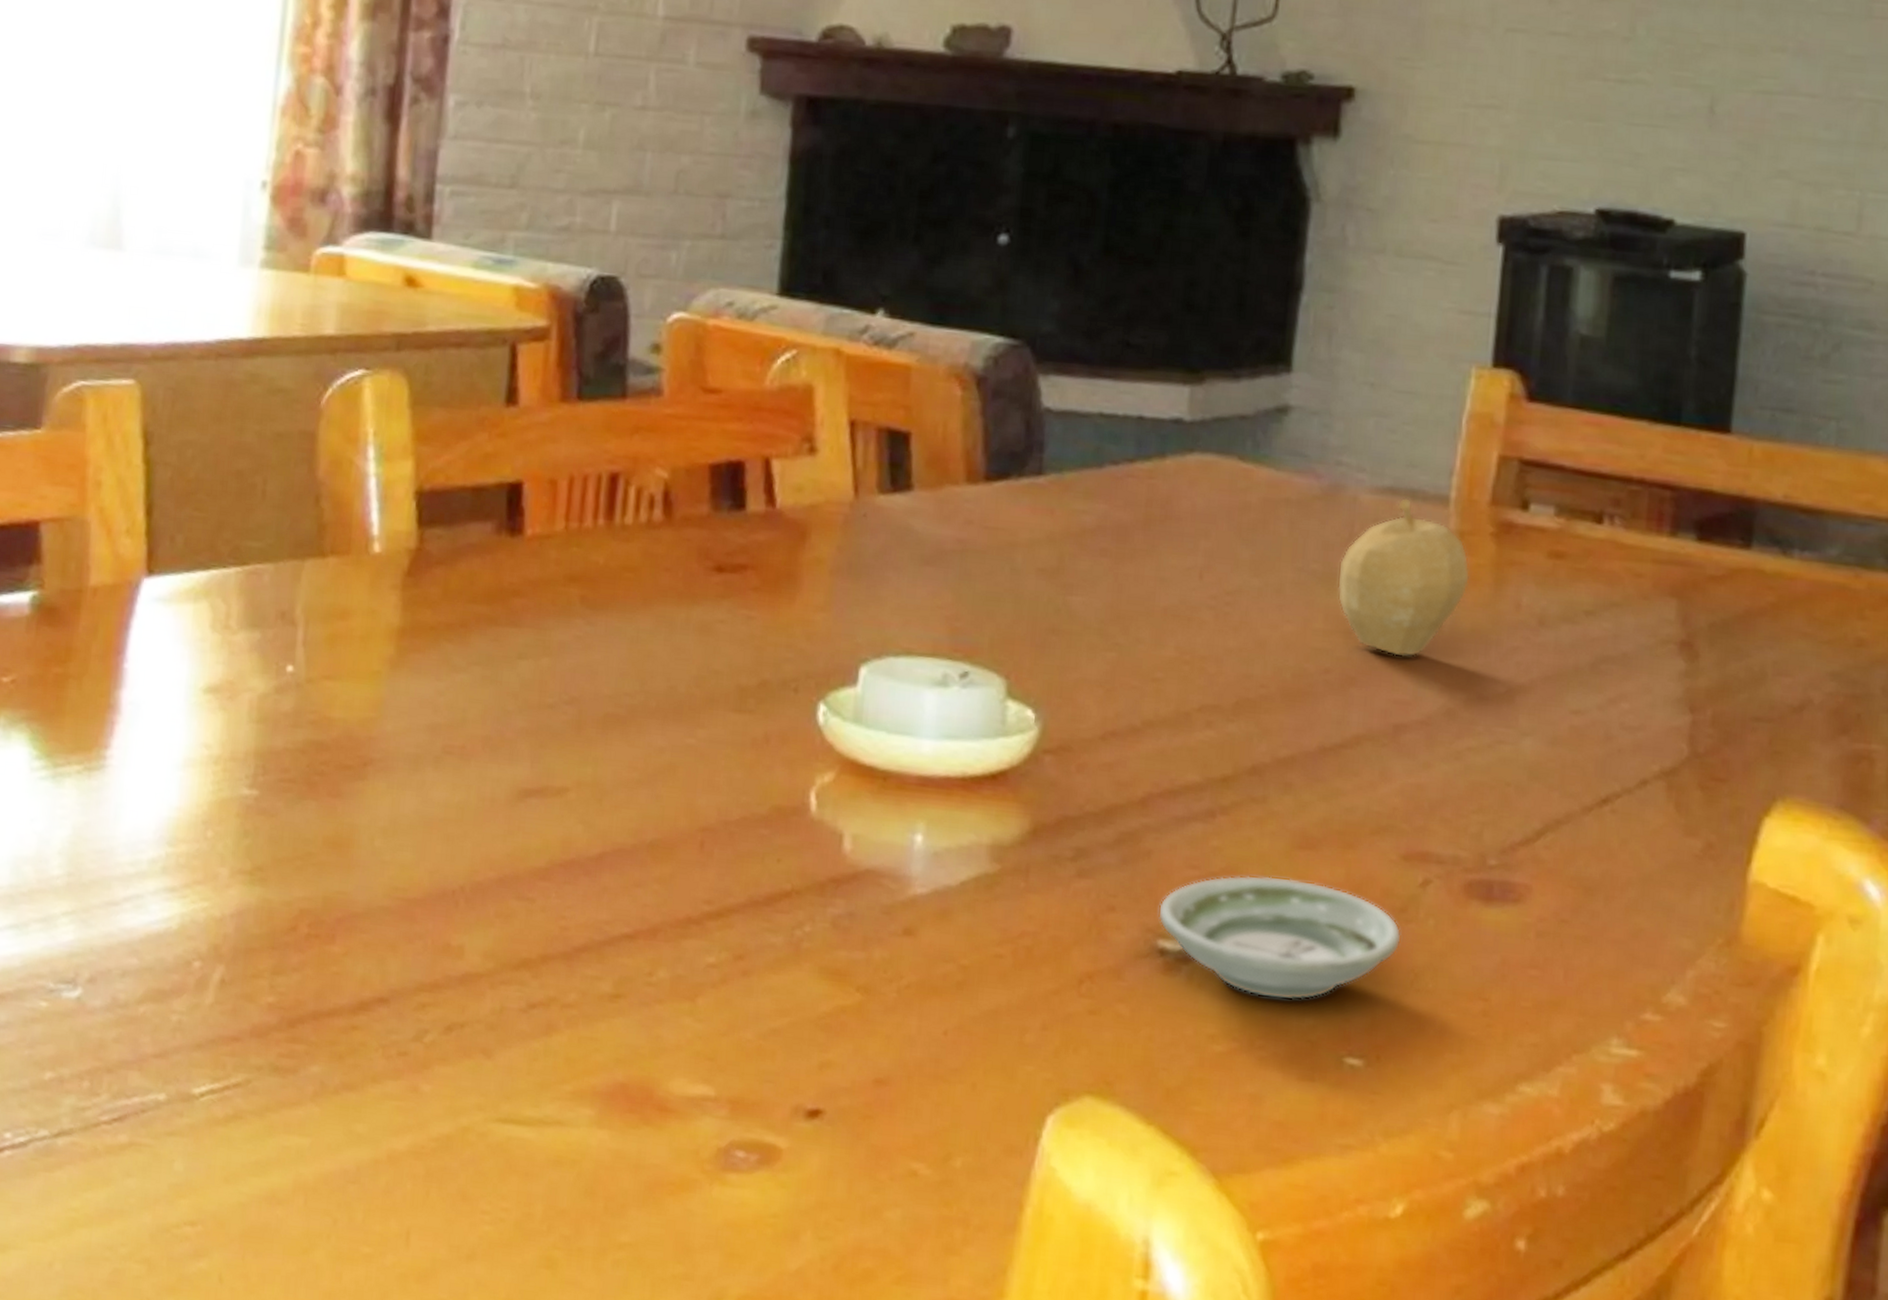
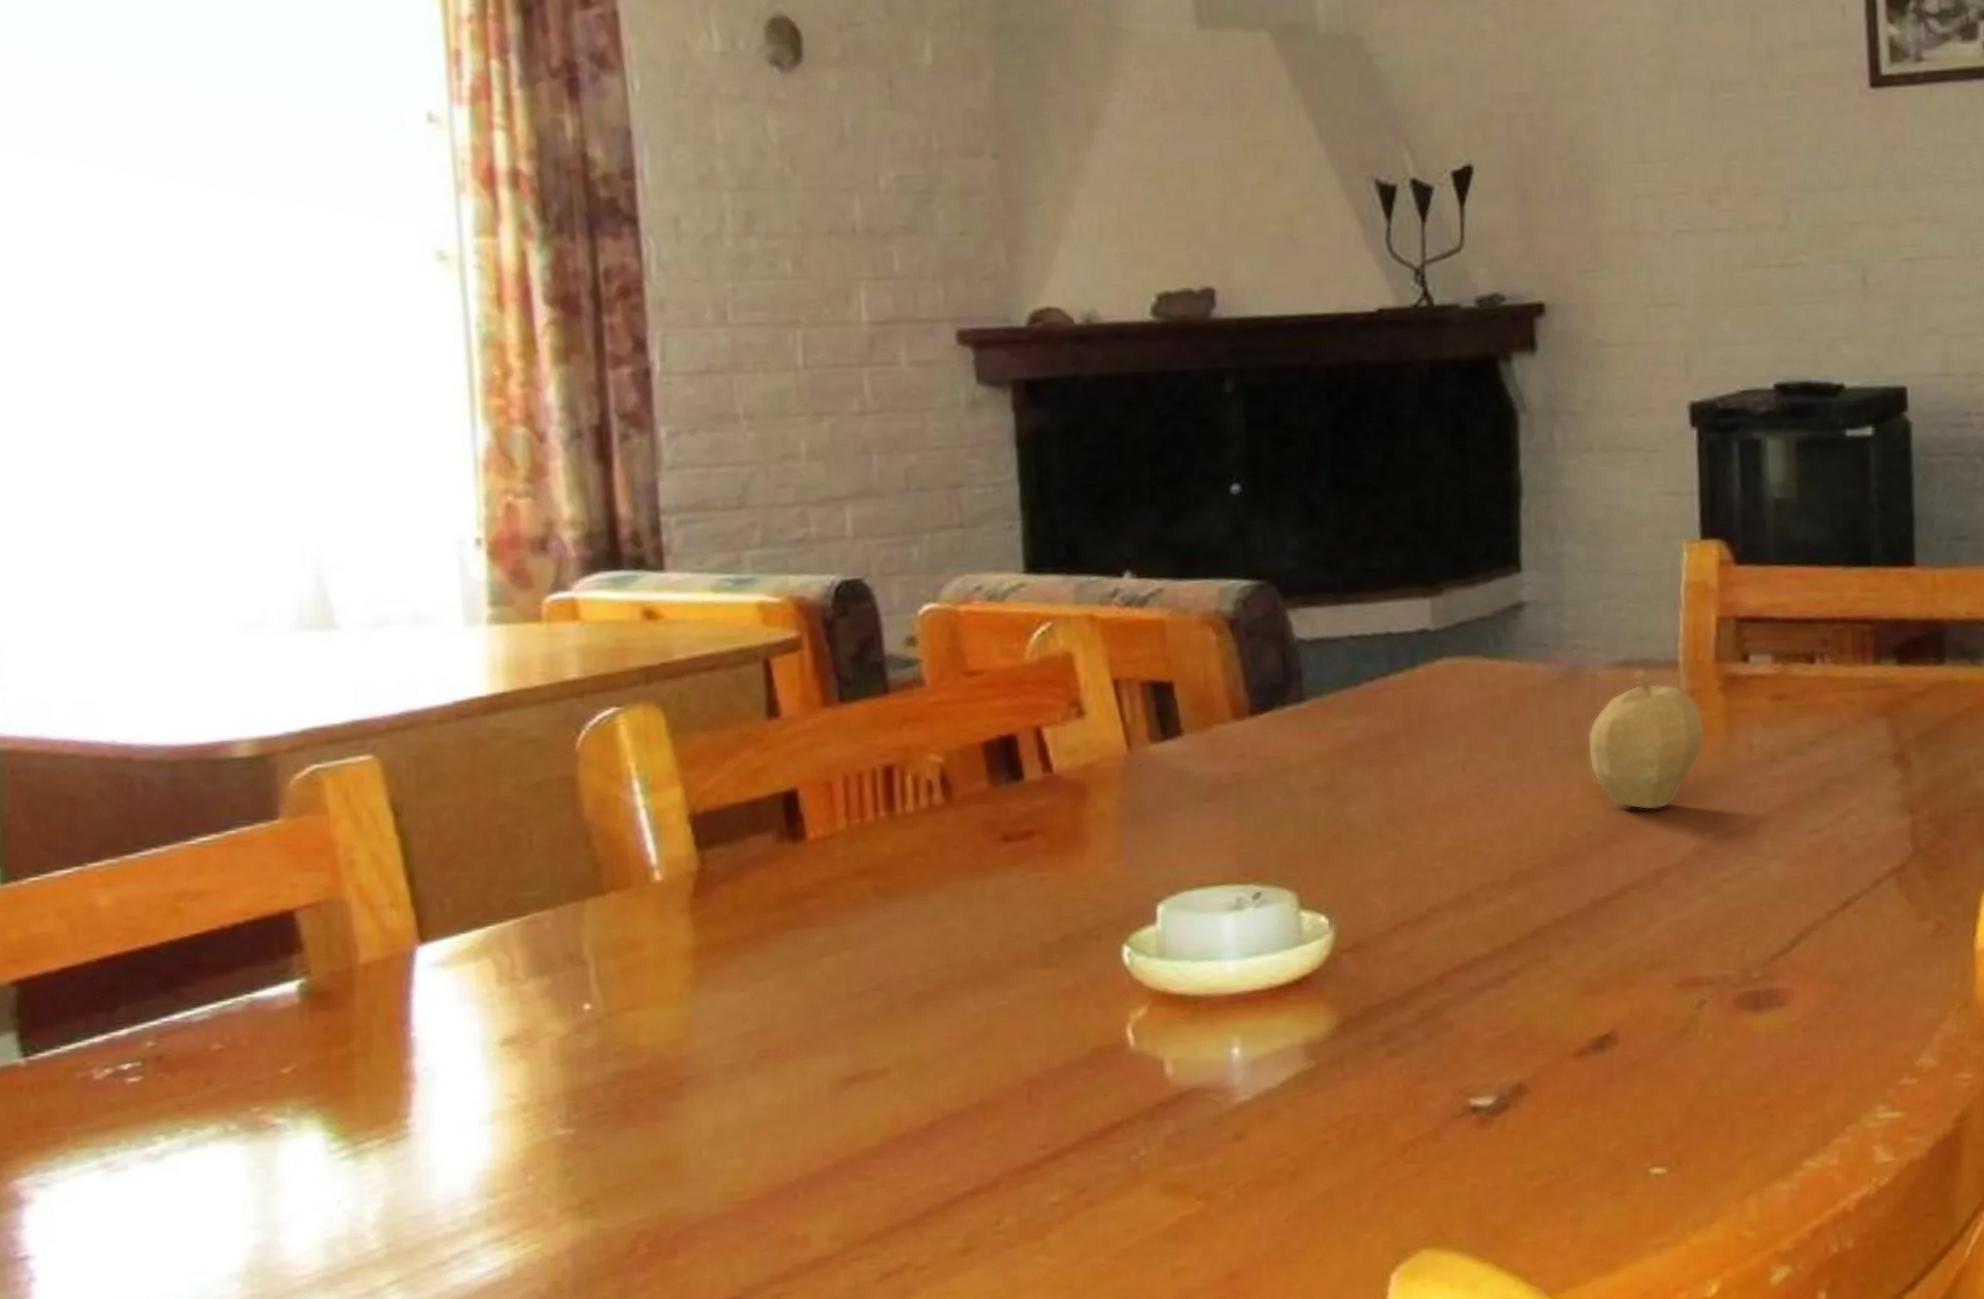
saucer: present [1157,875,1401,1000] -> none [1466,1021,1686,1132]

